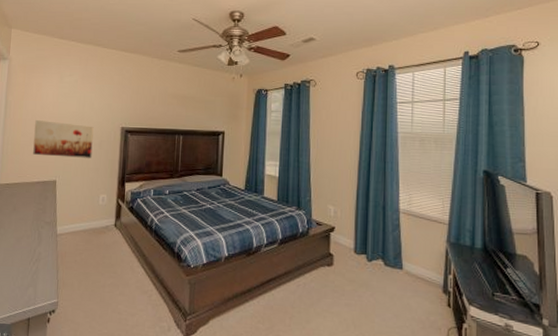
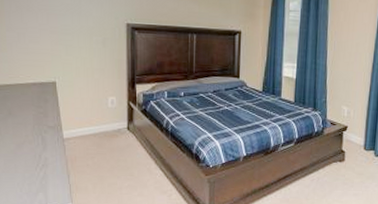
wall art: present [33,120,94,158] -> none [21,12,95,58]

